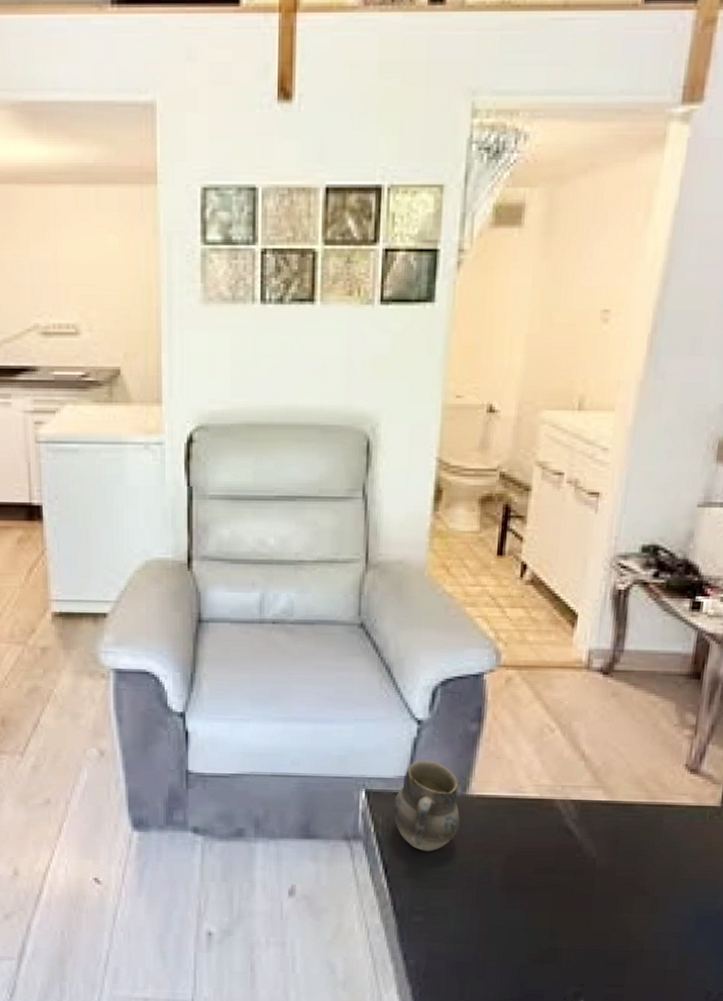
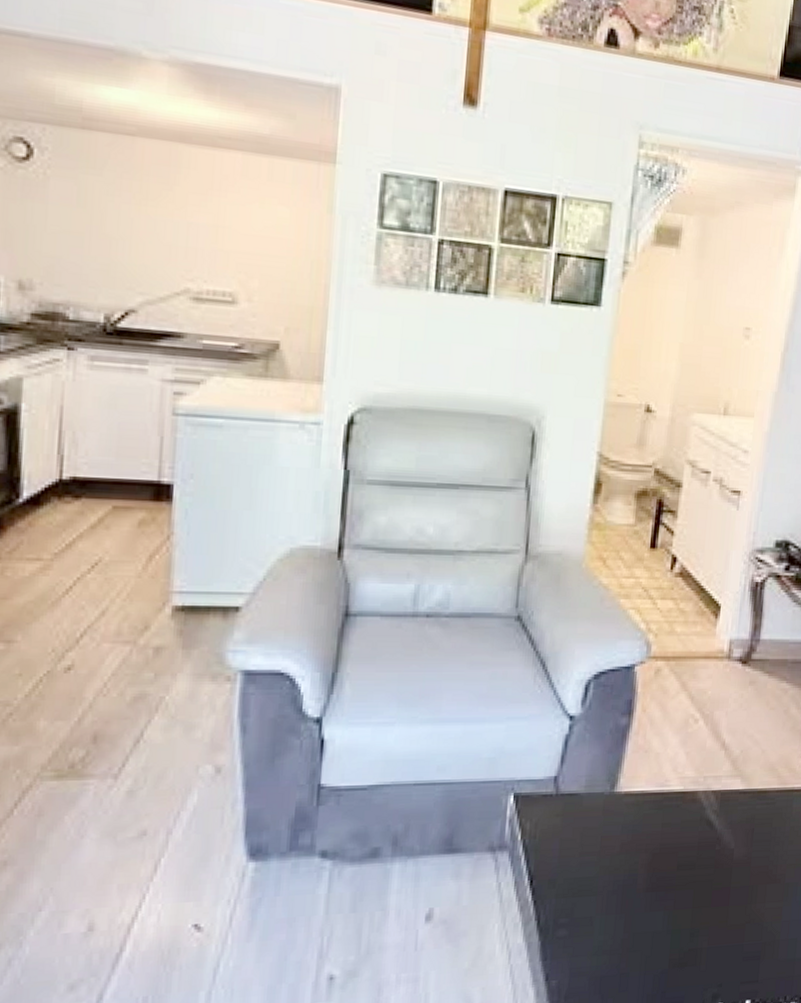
cup: present [392,760,461,851] -> none [541,757,608,857]

